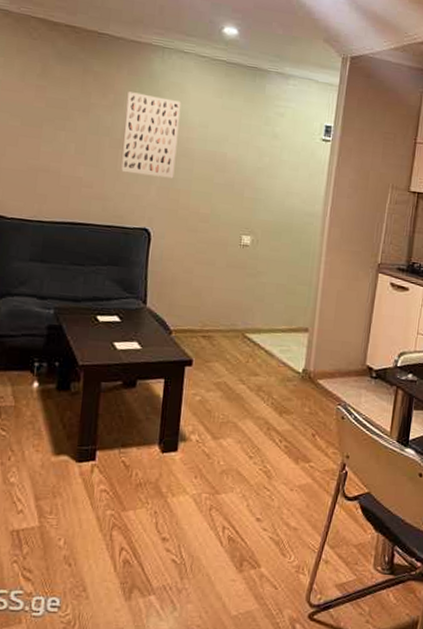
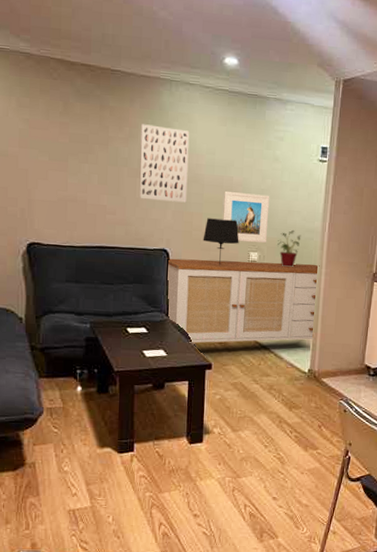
sideboard: none [146,238,319,336] -> present [166,258,320,343]
table lamp: none [189,196,231,249] -> present [203,218,239,265]
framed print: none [213,168,267,226] -> present [223,191,270,243]
potted plant: none [273,212,300,255] -> present [277,229,301,268]

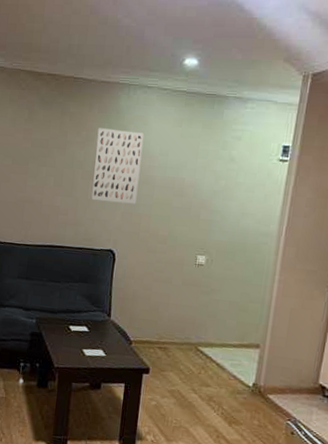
sideboard: present [166,258,320,343] -> none [110,258,273,351]
table lamp: present [203,218,239,265] -> none [149,219,187,268]
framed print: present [223,191,270,243] -> none [171,193,223,246]
potted plant: present [277,229,301,268] -> none [227,233,254,274]

